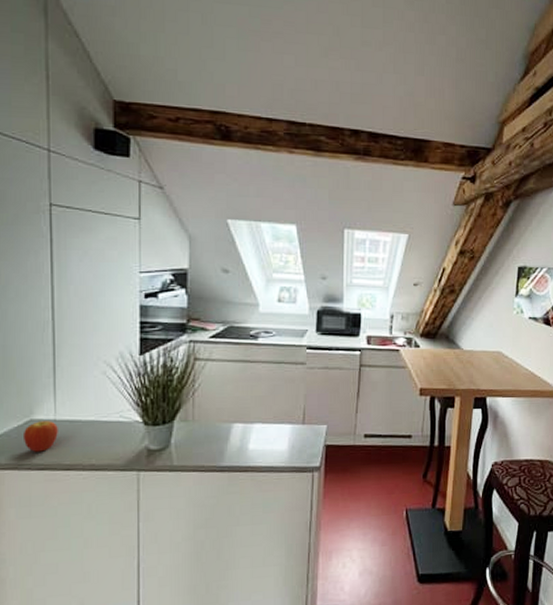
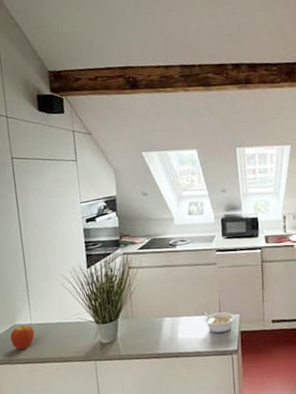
legume: none [282,419,322,446] -> present [202,311,236,334]

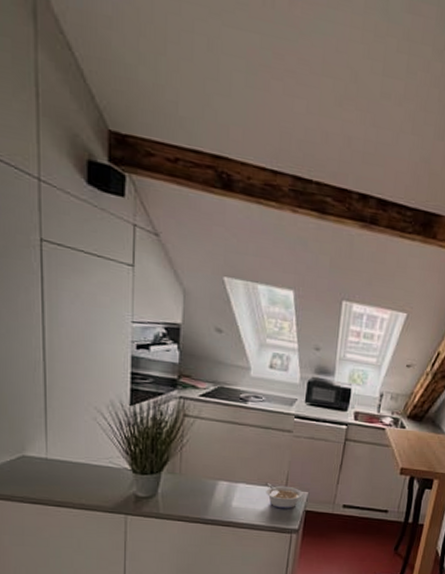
fruit: present [10,325,35,350] -> none [16,458,49,487]

